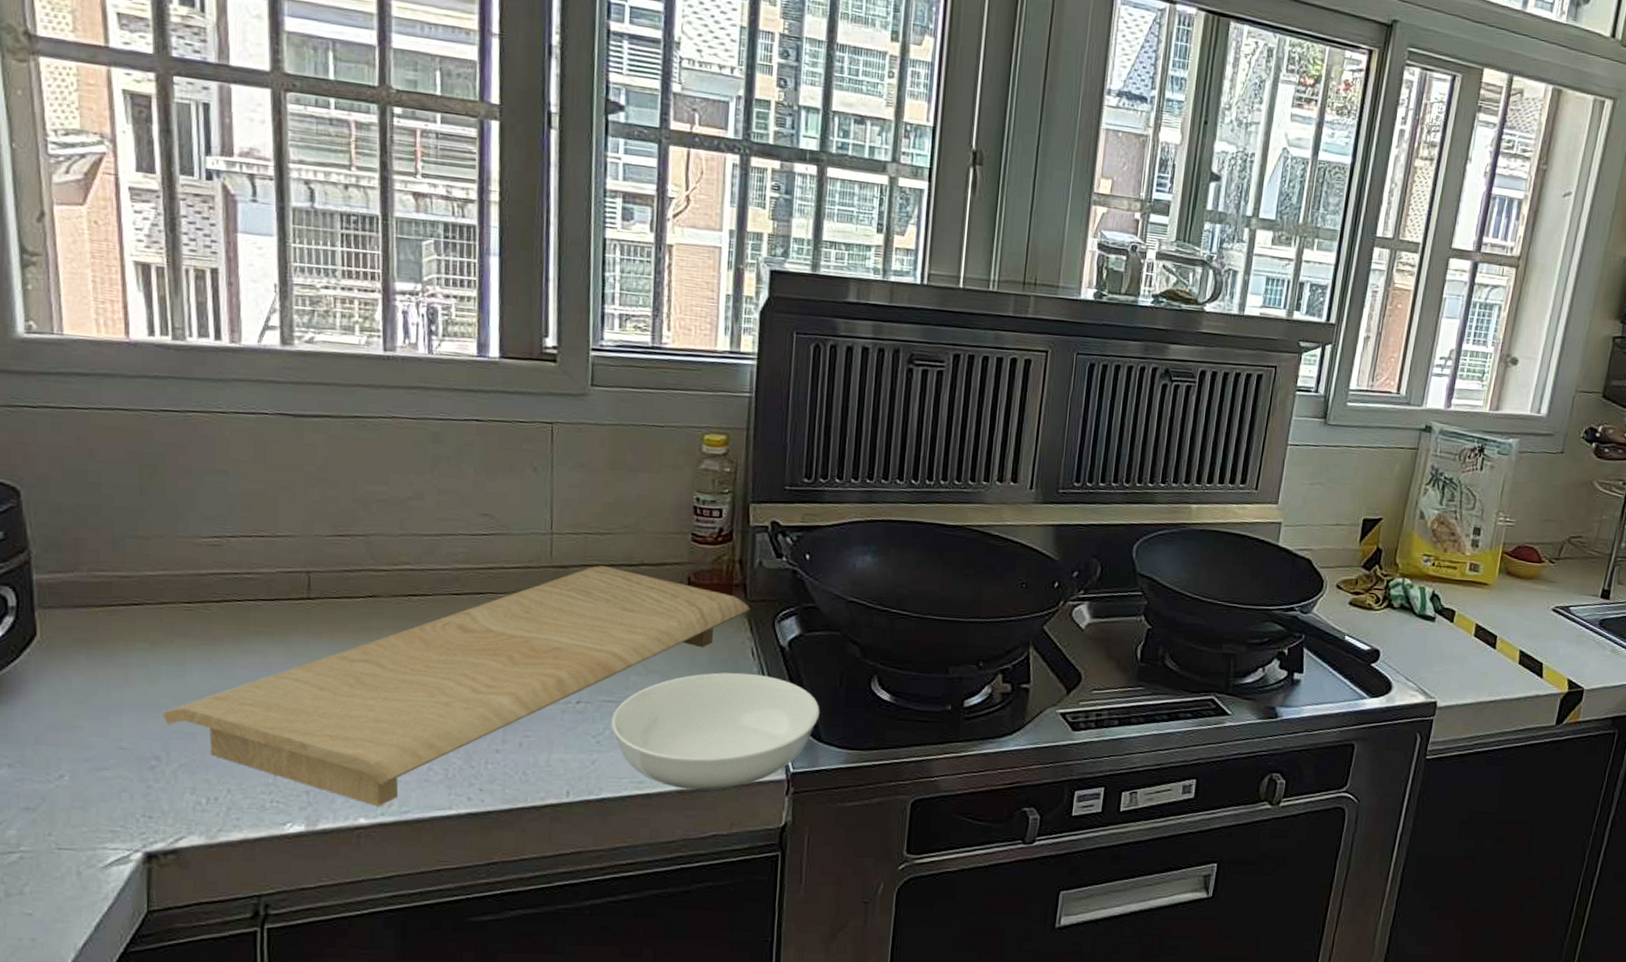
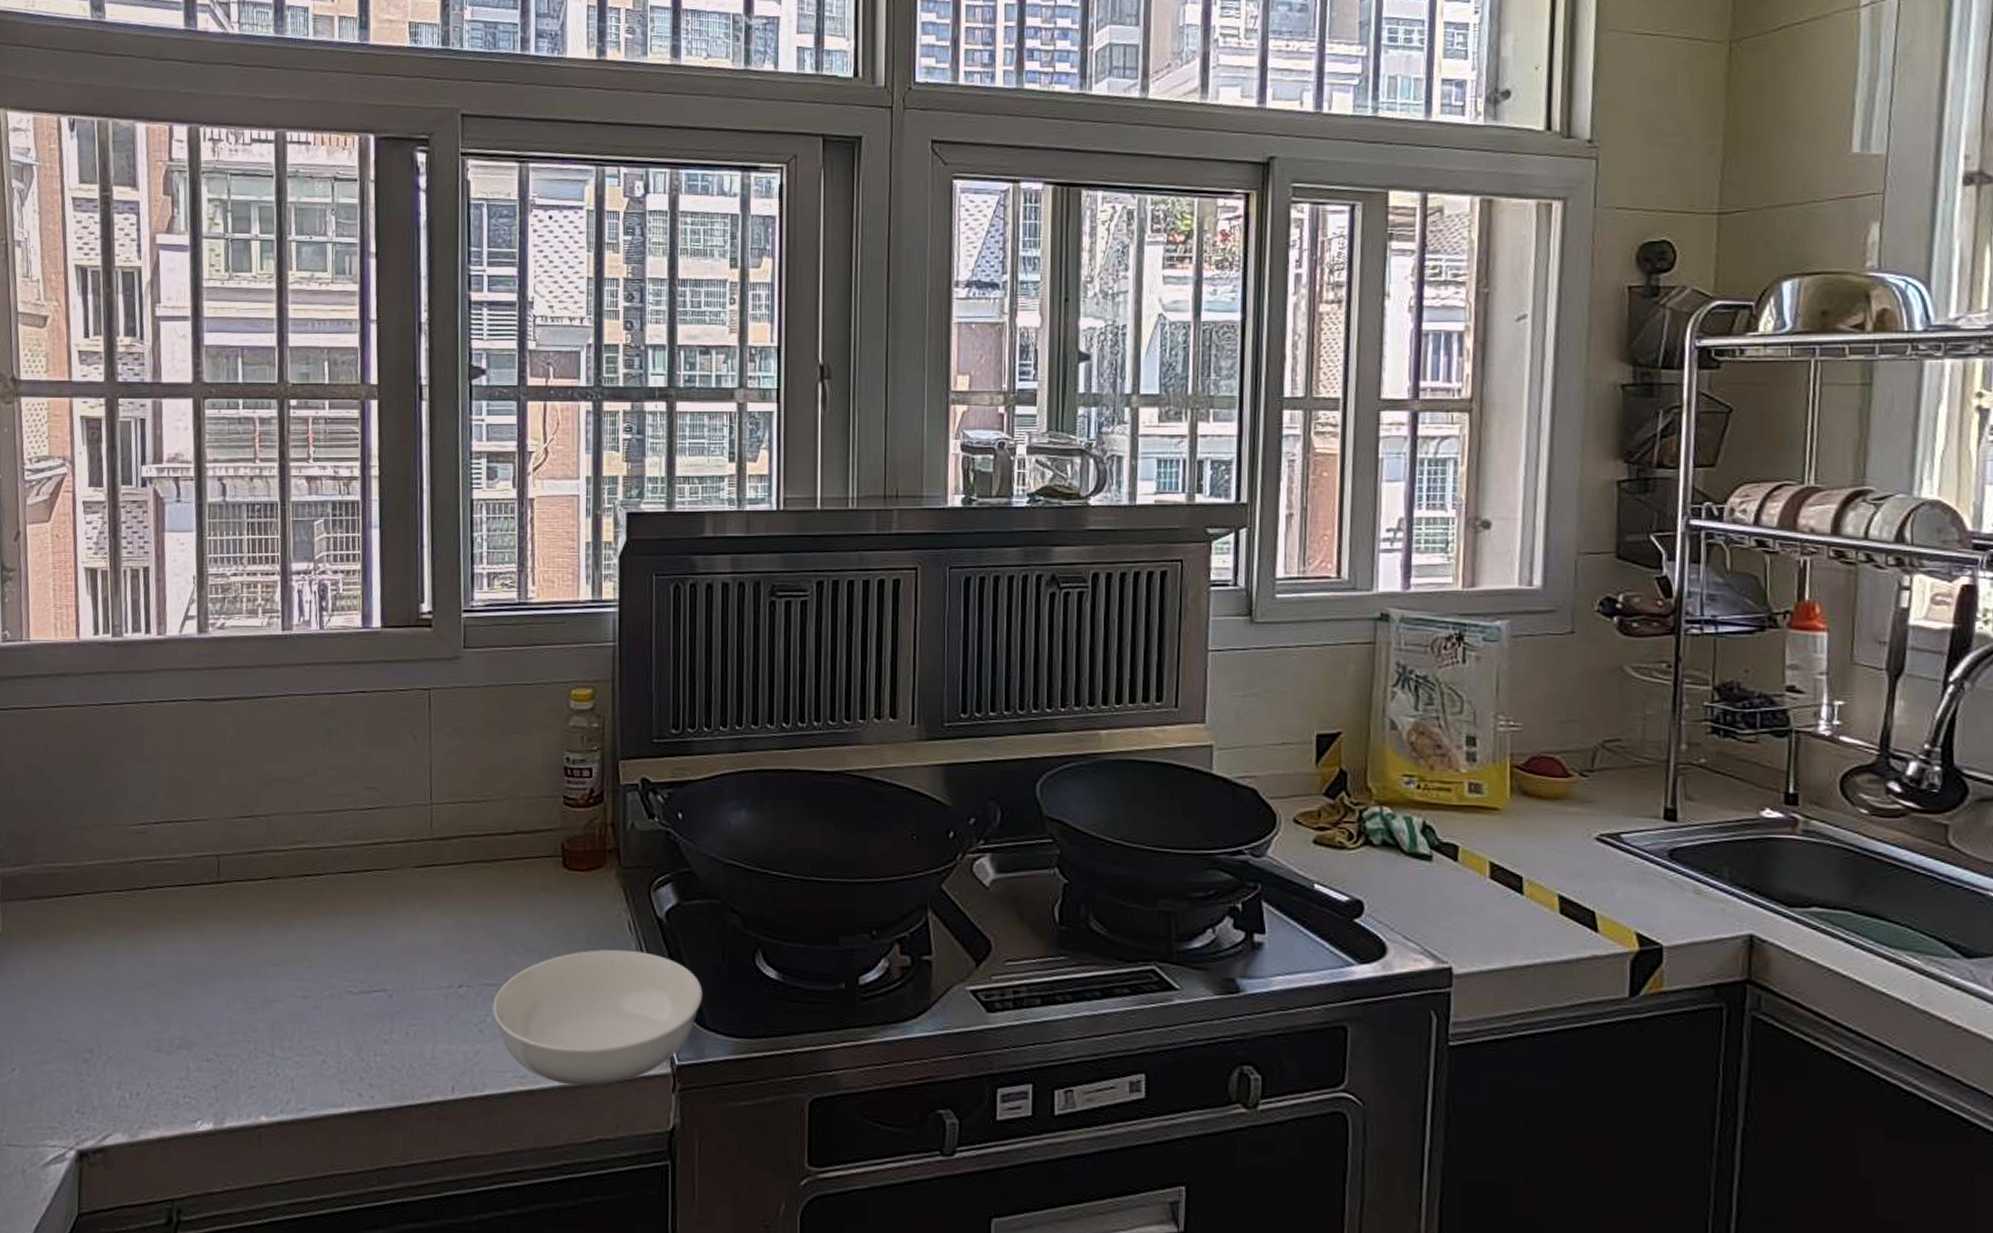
cutting board: present [162,566,751,806] -> none [95,836,625,1103]

